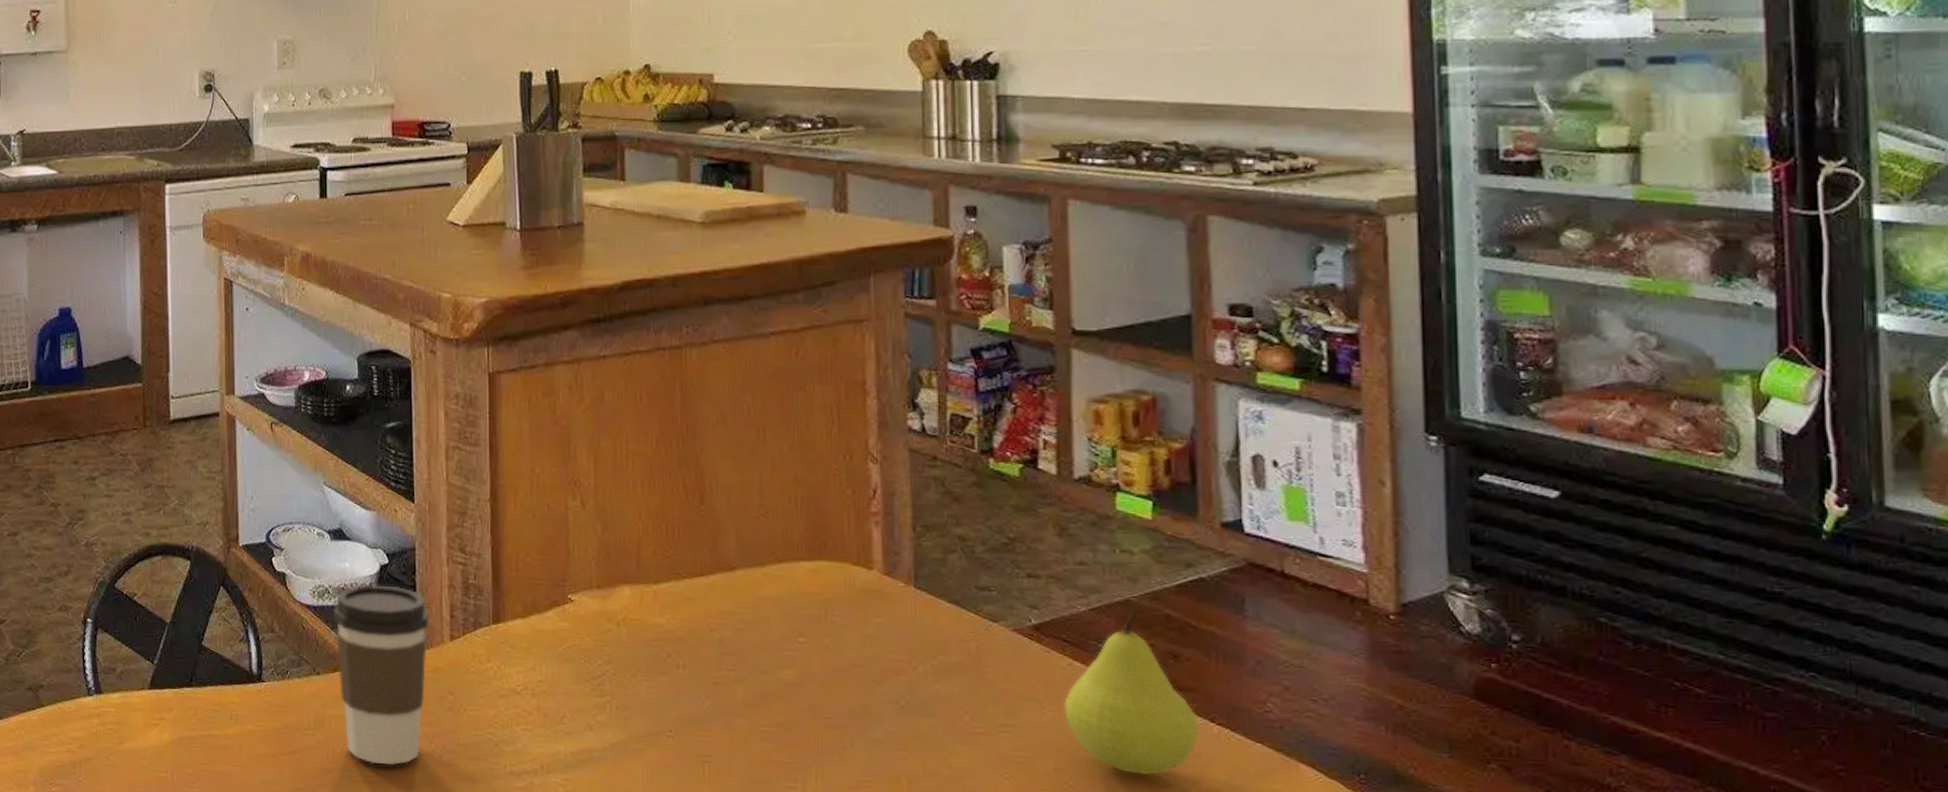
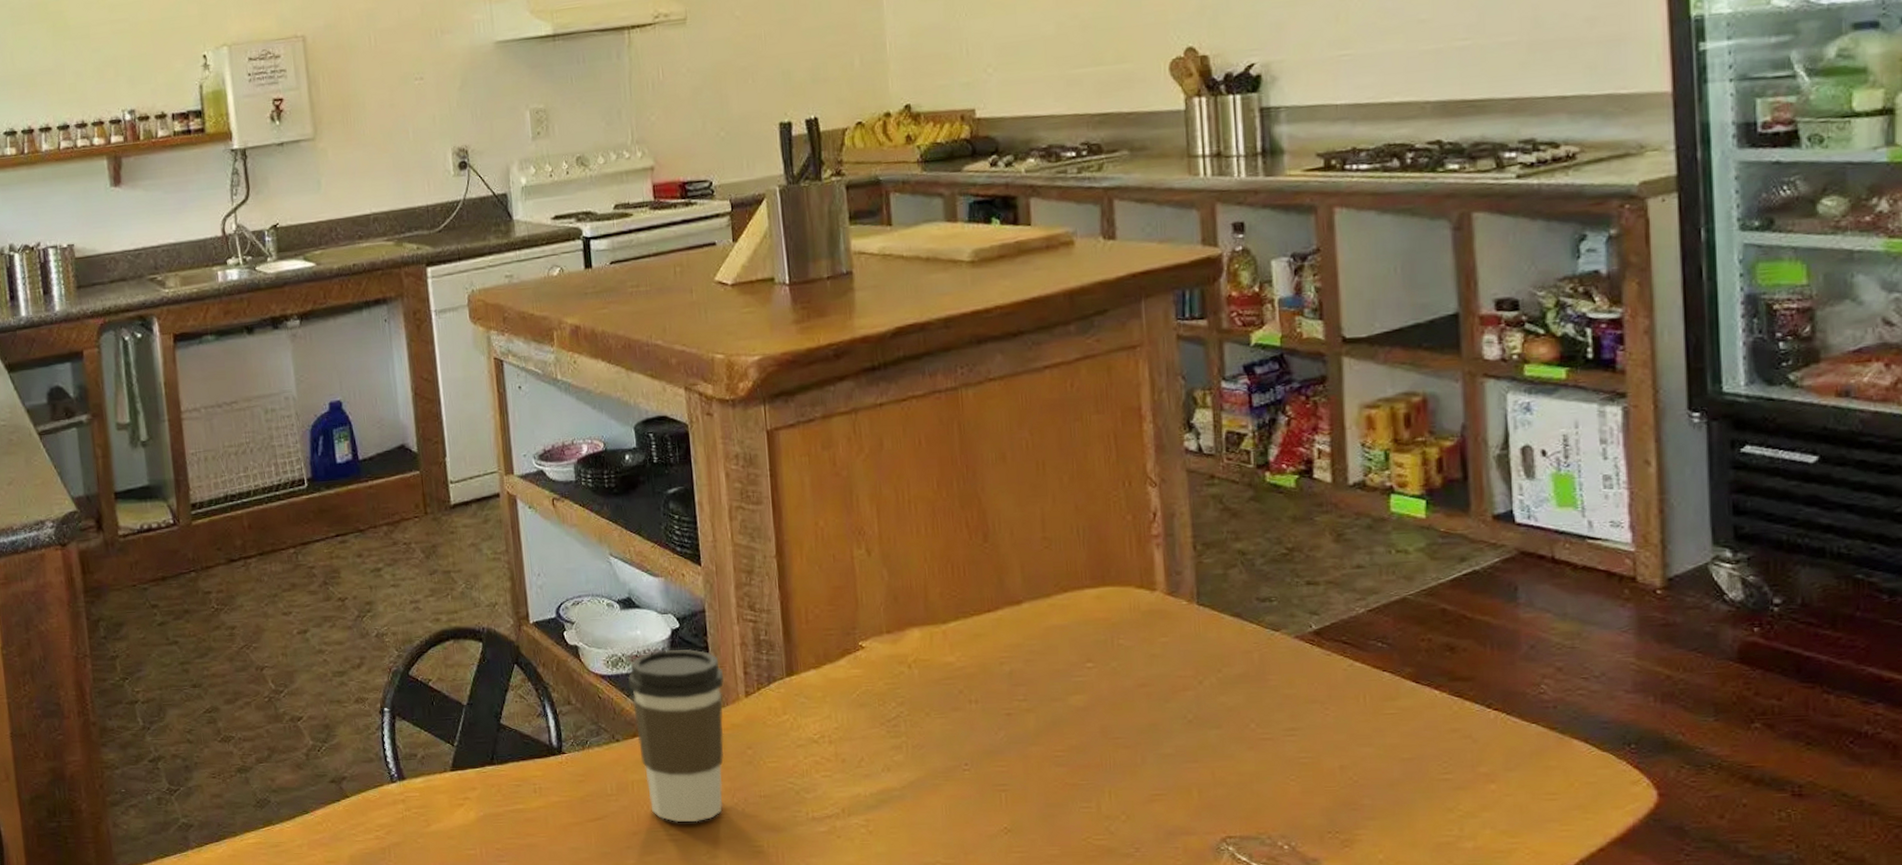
fruit: present [1064,611,1199,775] -> none [1346,609,1477,764]

